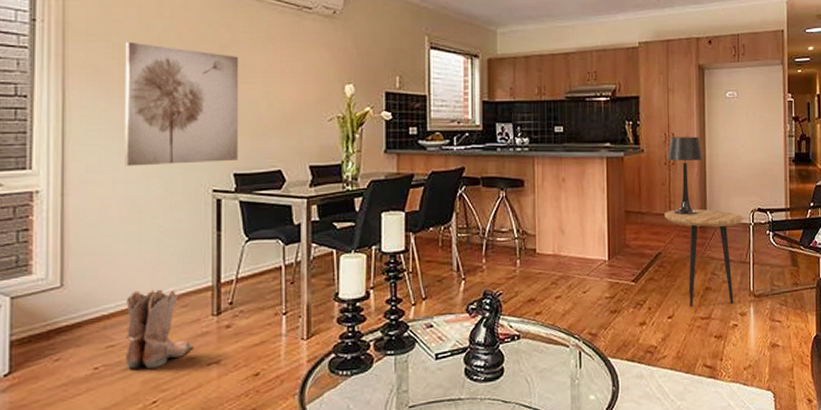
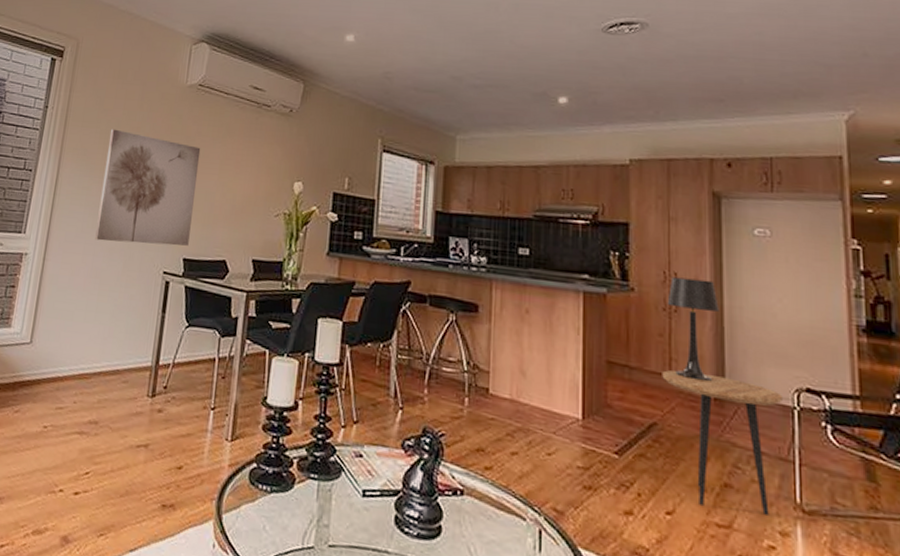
boots: present [125,289,192,370] -> none [69,358,126,439]

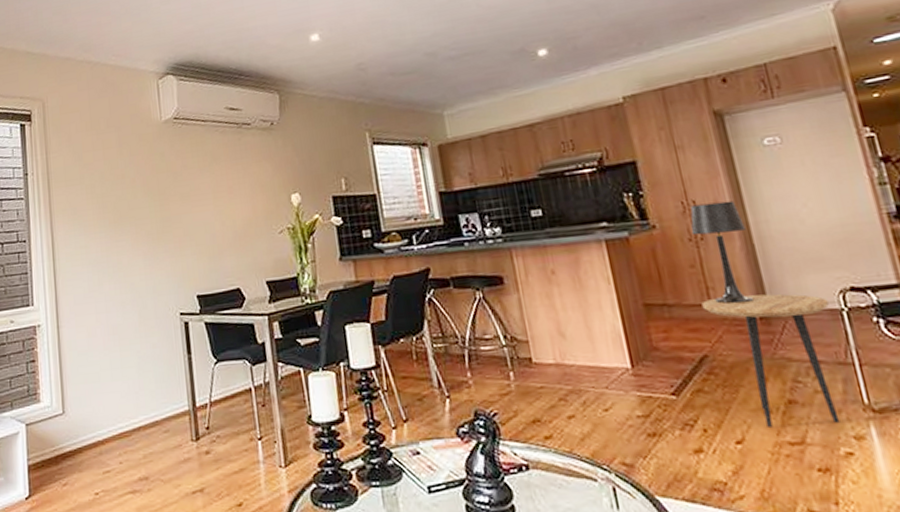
wall art: present [95,129,201,246] -> none [95,180,199,297]

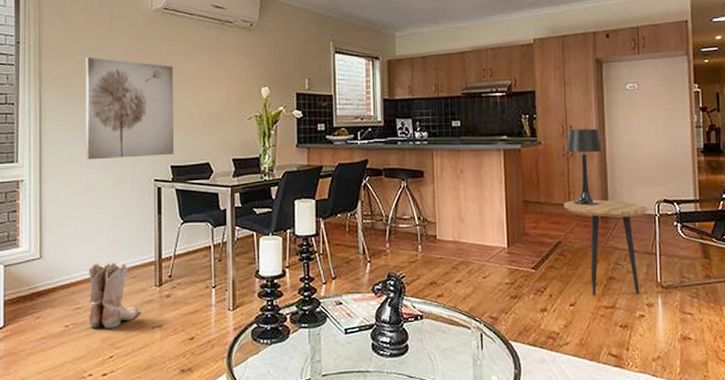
wall art: none [95,180,199,297] -> present [85,57,174,160]
boots: none [116,414,177,496] -> present [88,262,140,329]

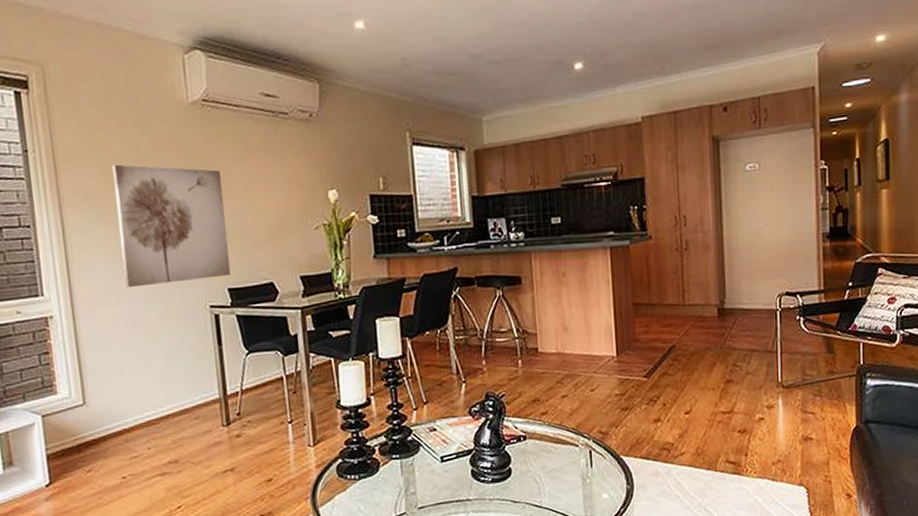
boots: present [88,262,140,329] -> none [143,403,207,478]
side table: present [563,199,648,295] -> none [677,296,769,401]
table lamp: present [565,129,603,206] -> none [679,217,720,304]

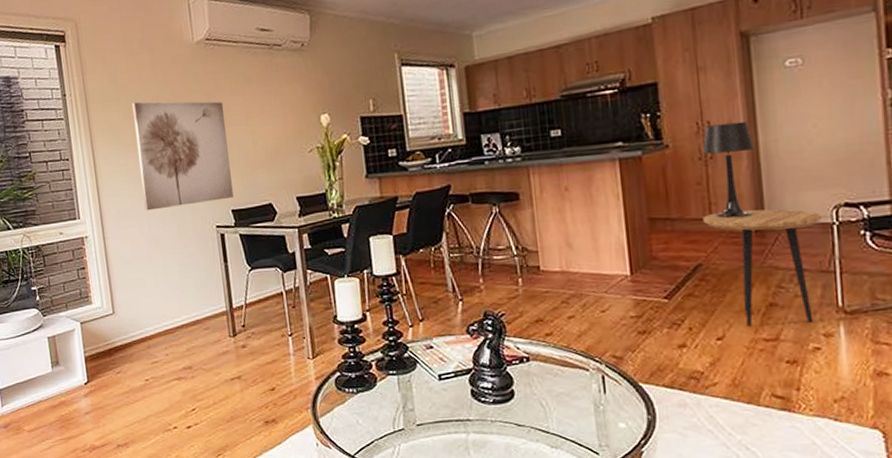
side table: none [677,296,769,401] -> present [703,209,822,326]
table lamp: none [679,217,720,304] -> present [702,121,755,218]

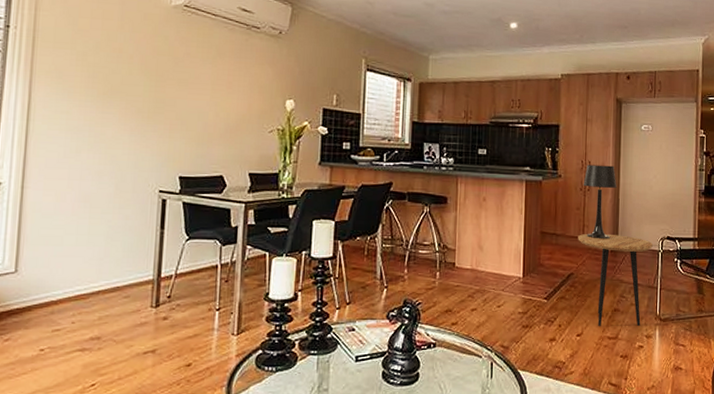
wall art: present [131,101,234,211] -> none [80,50,191,165]

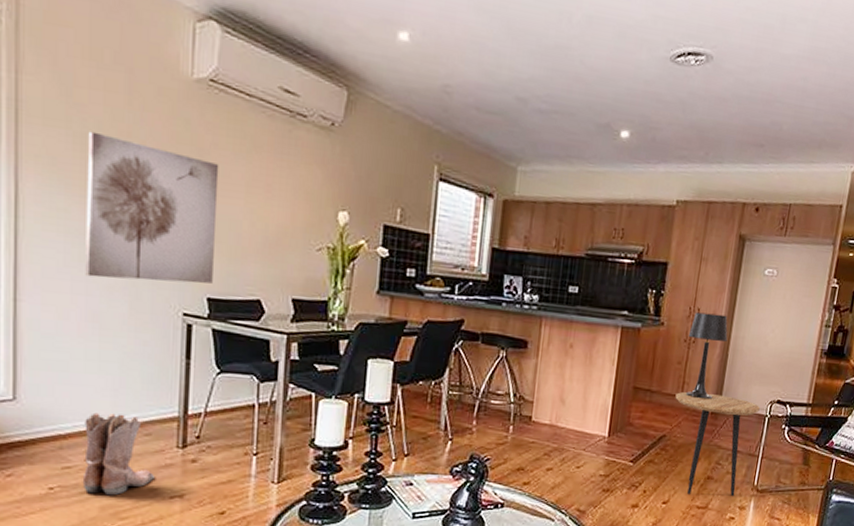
boots: none [69,280,131,354] -> present [82,412,154,496]
wall art: none [80,50,191,165] -> present [85,131,219,284]

